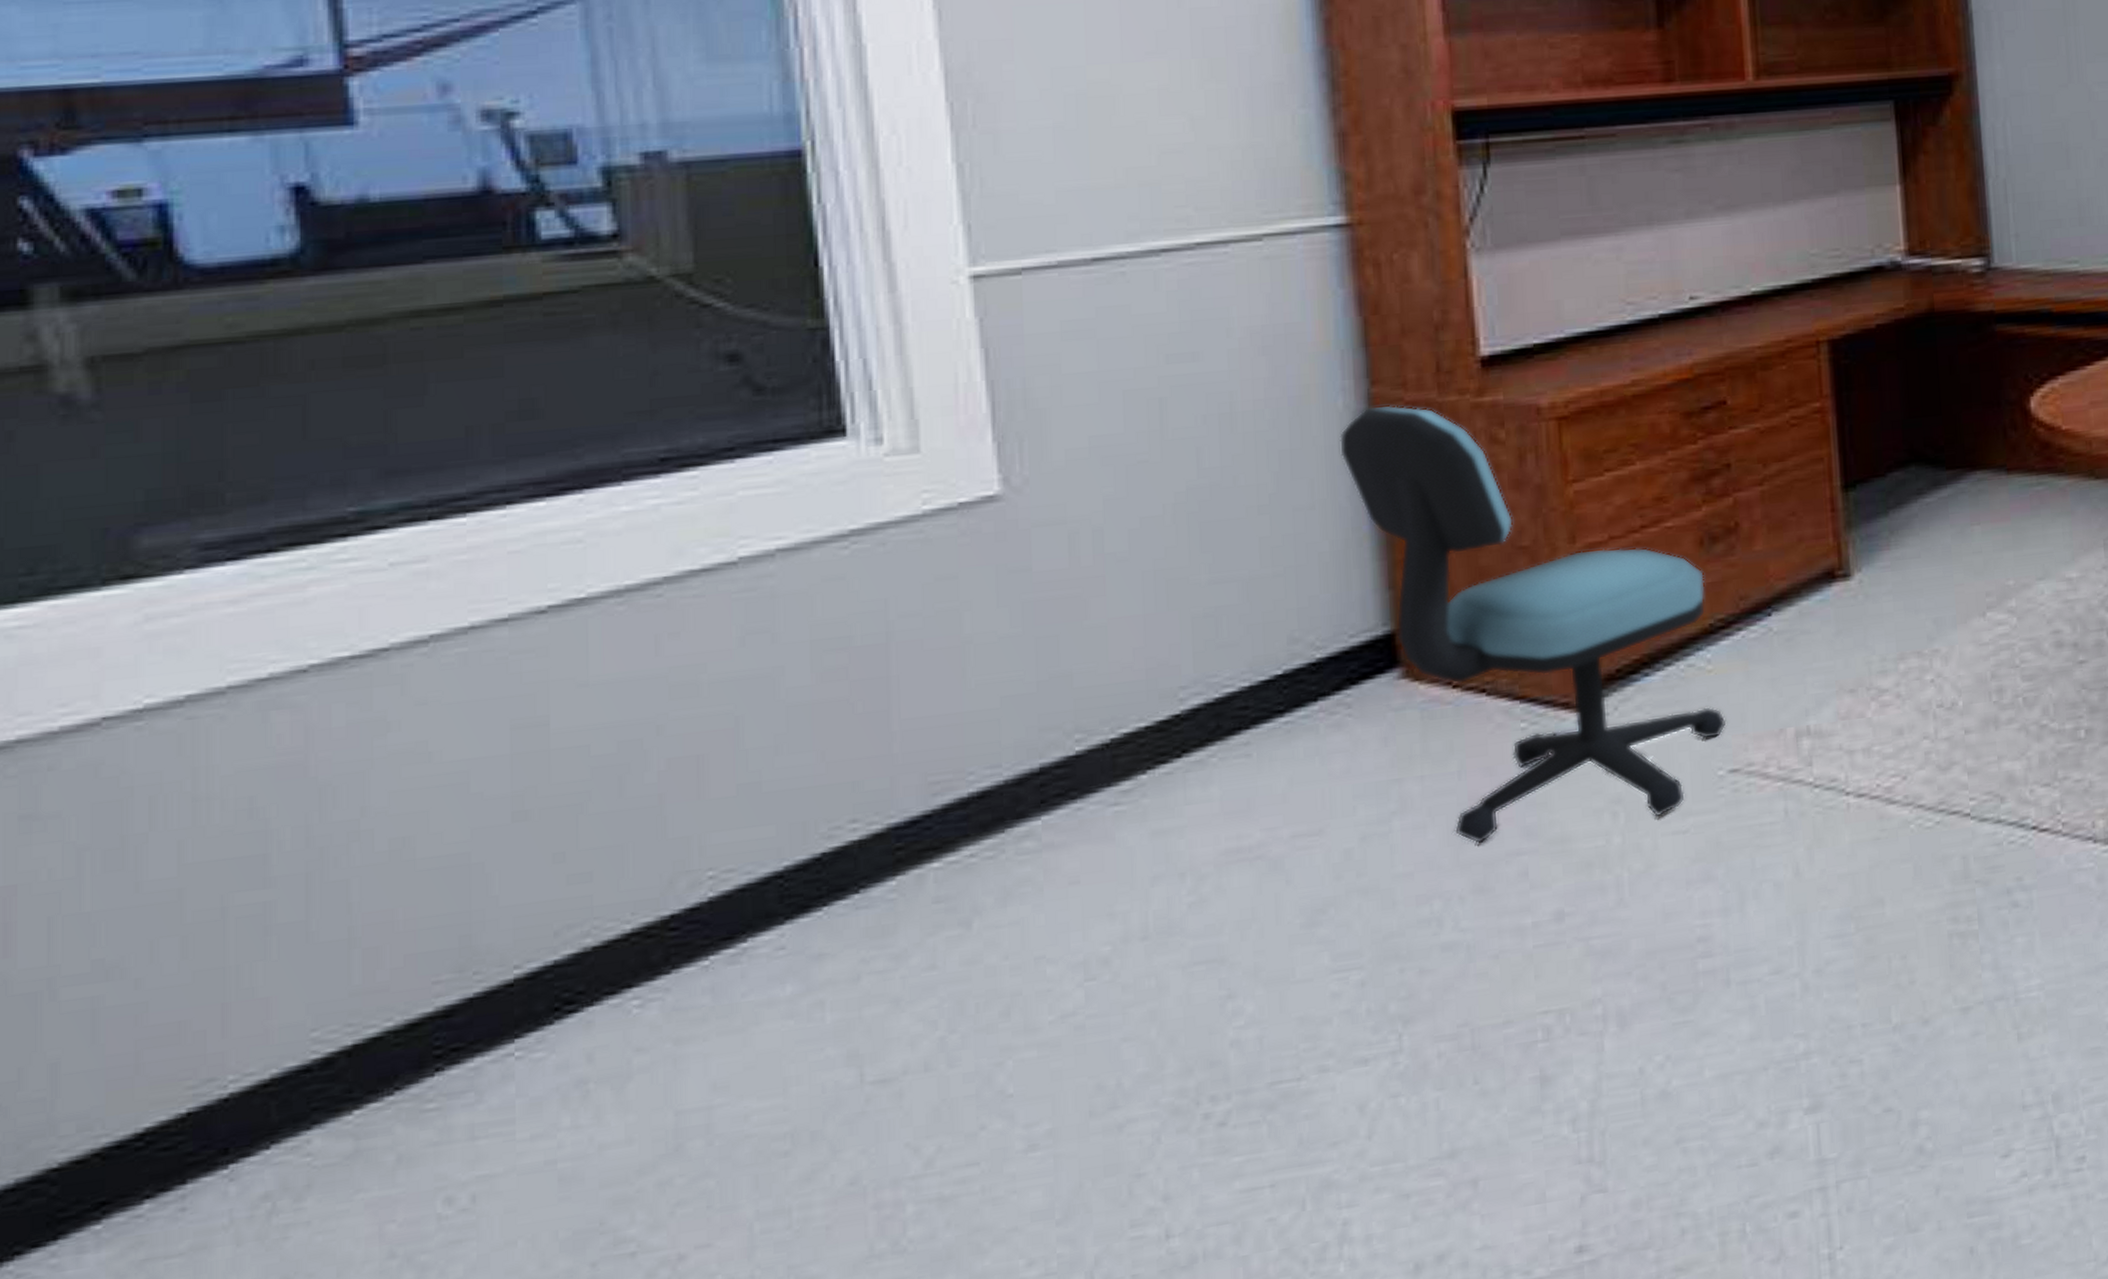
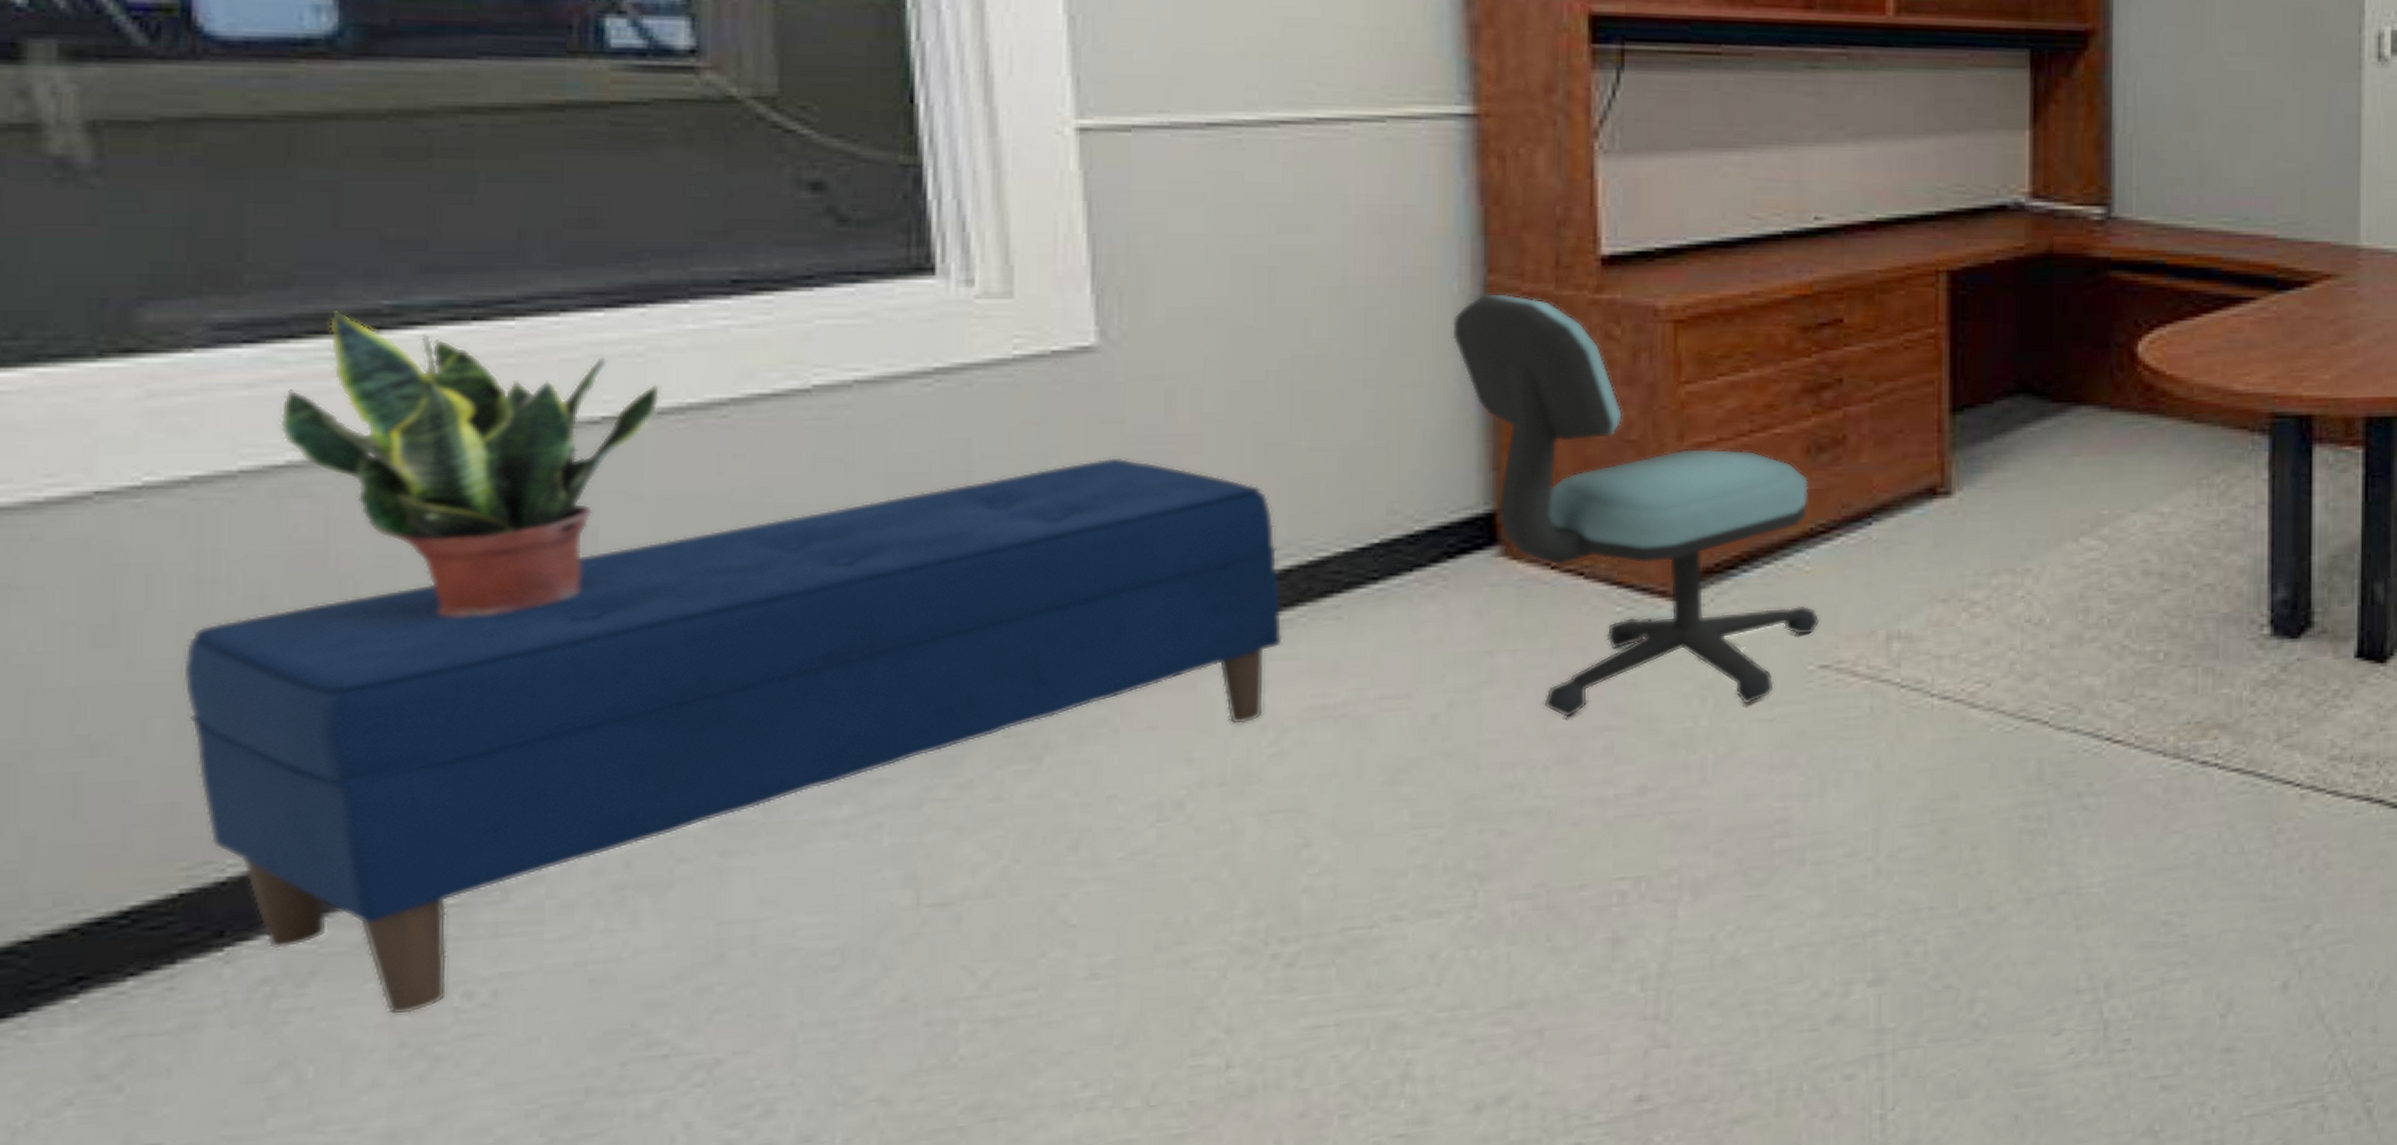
bench: none [184,606,1195,1226] -> present [183,457,1283,1016]
potted plant: none [261,521,601,818] -> present [279,311,661,617]

